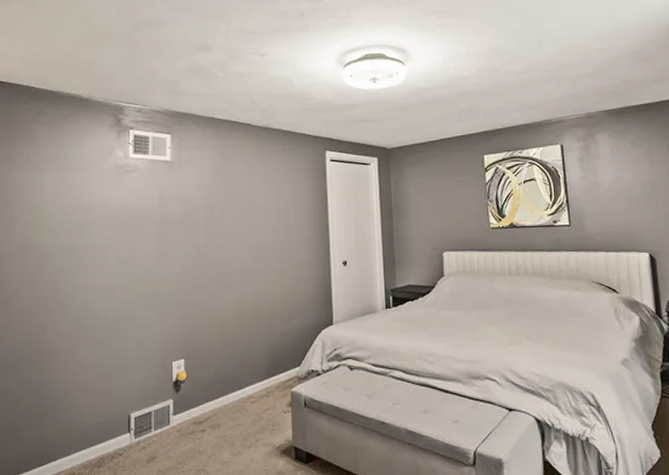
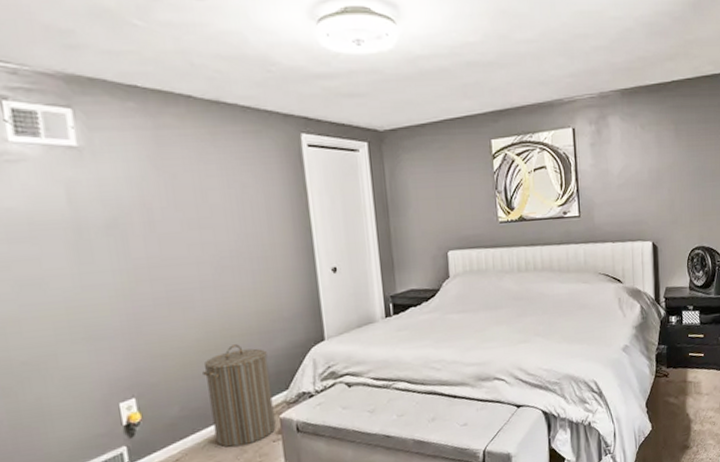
laundry hamper: none [235,321,288,413] -> present [203,344,276,448]

